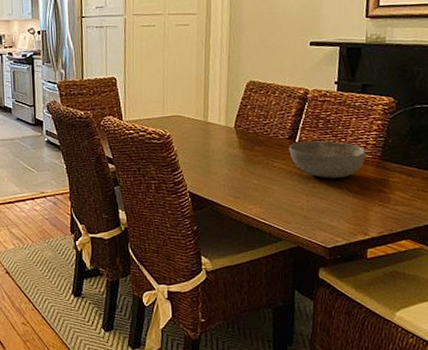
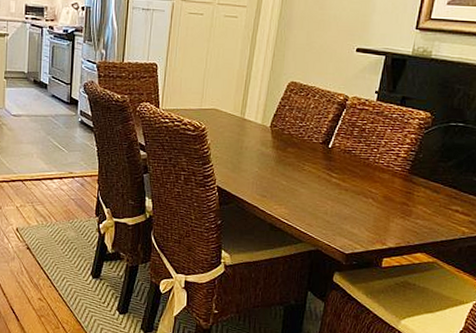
bowl: present [289,140,366,178] -> none [321,147,396,187]

